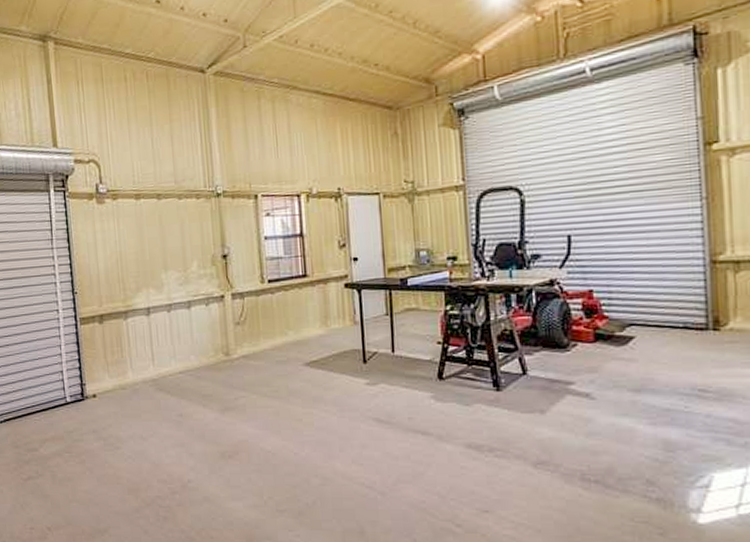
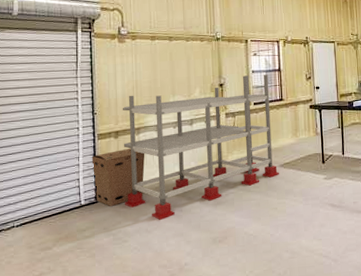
cardboard box: none [74,336,136,406] -> present [91,148,145,207]
shelving unit: none [105,241,305,427] -> present [122,74,280,221]

